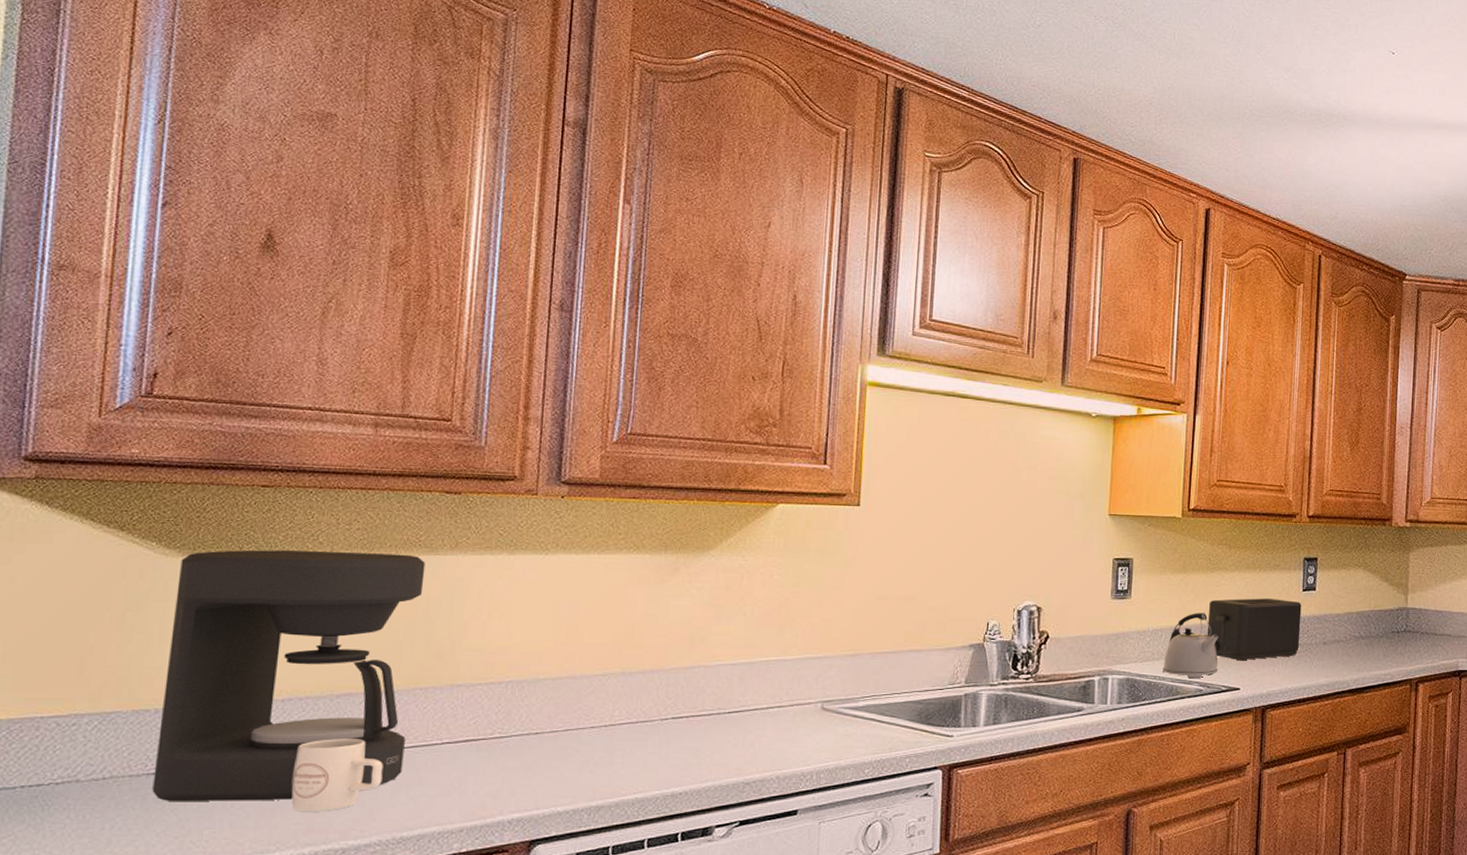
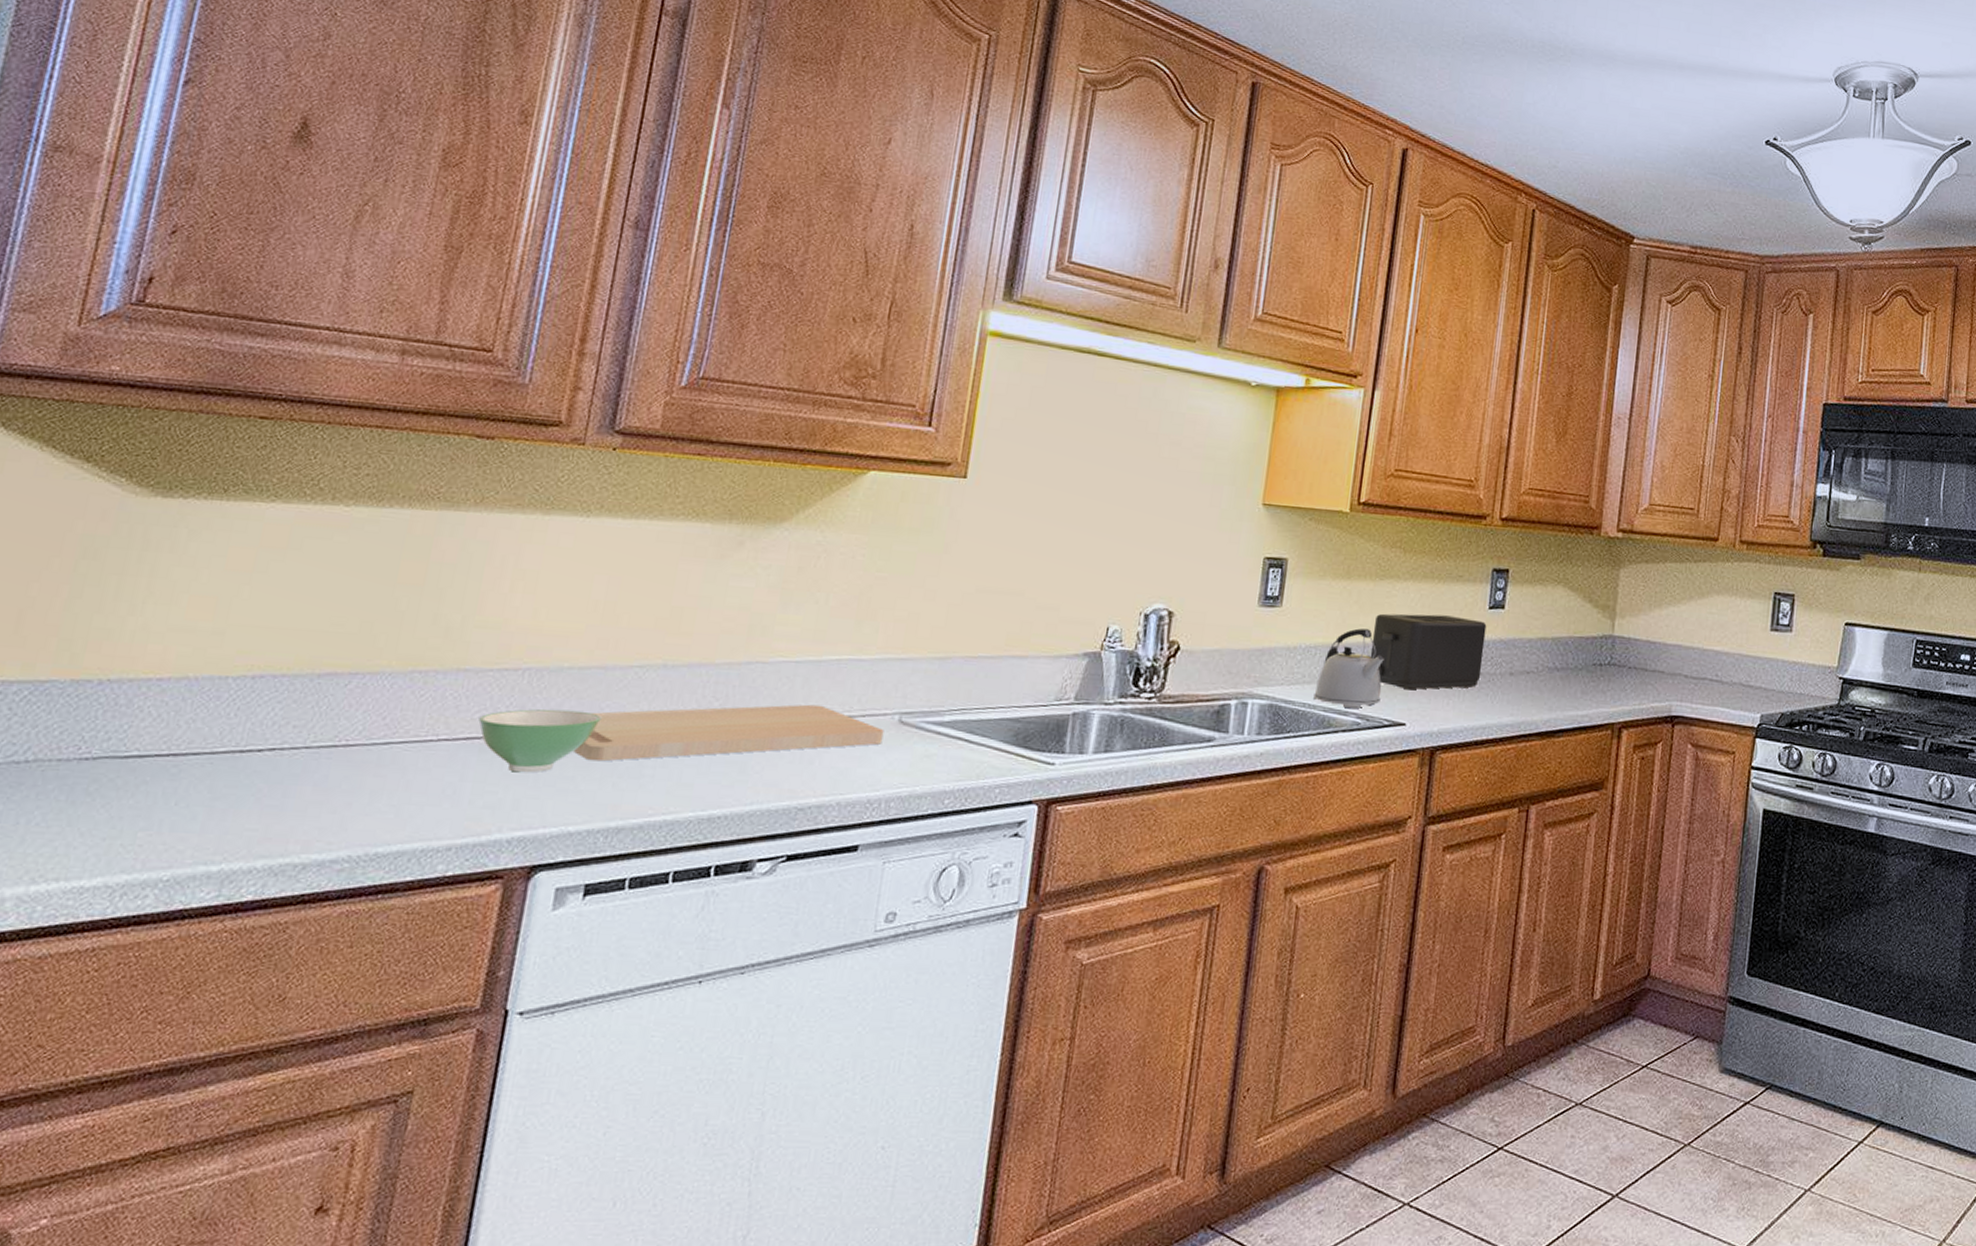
coffee maker: present [152,549,426,801] -> none [82,492,443,800]
mug: present [291,739,384,812] -> none [248,727,365,817]
bowl: none [474,713,575,766] -> present [478,709,602,773]
cutting board: none [555,698,810,754] -> present [573,704,884,762]

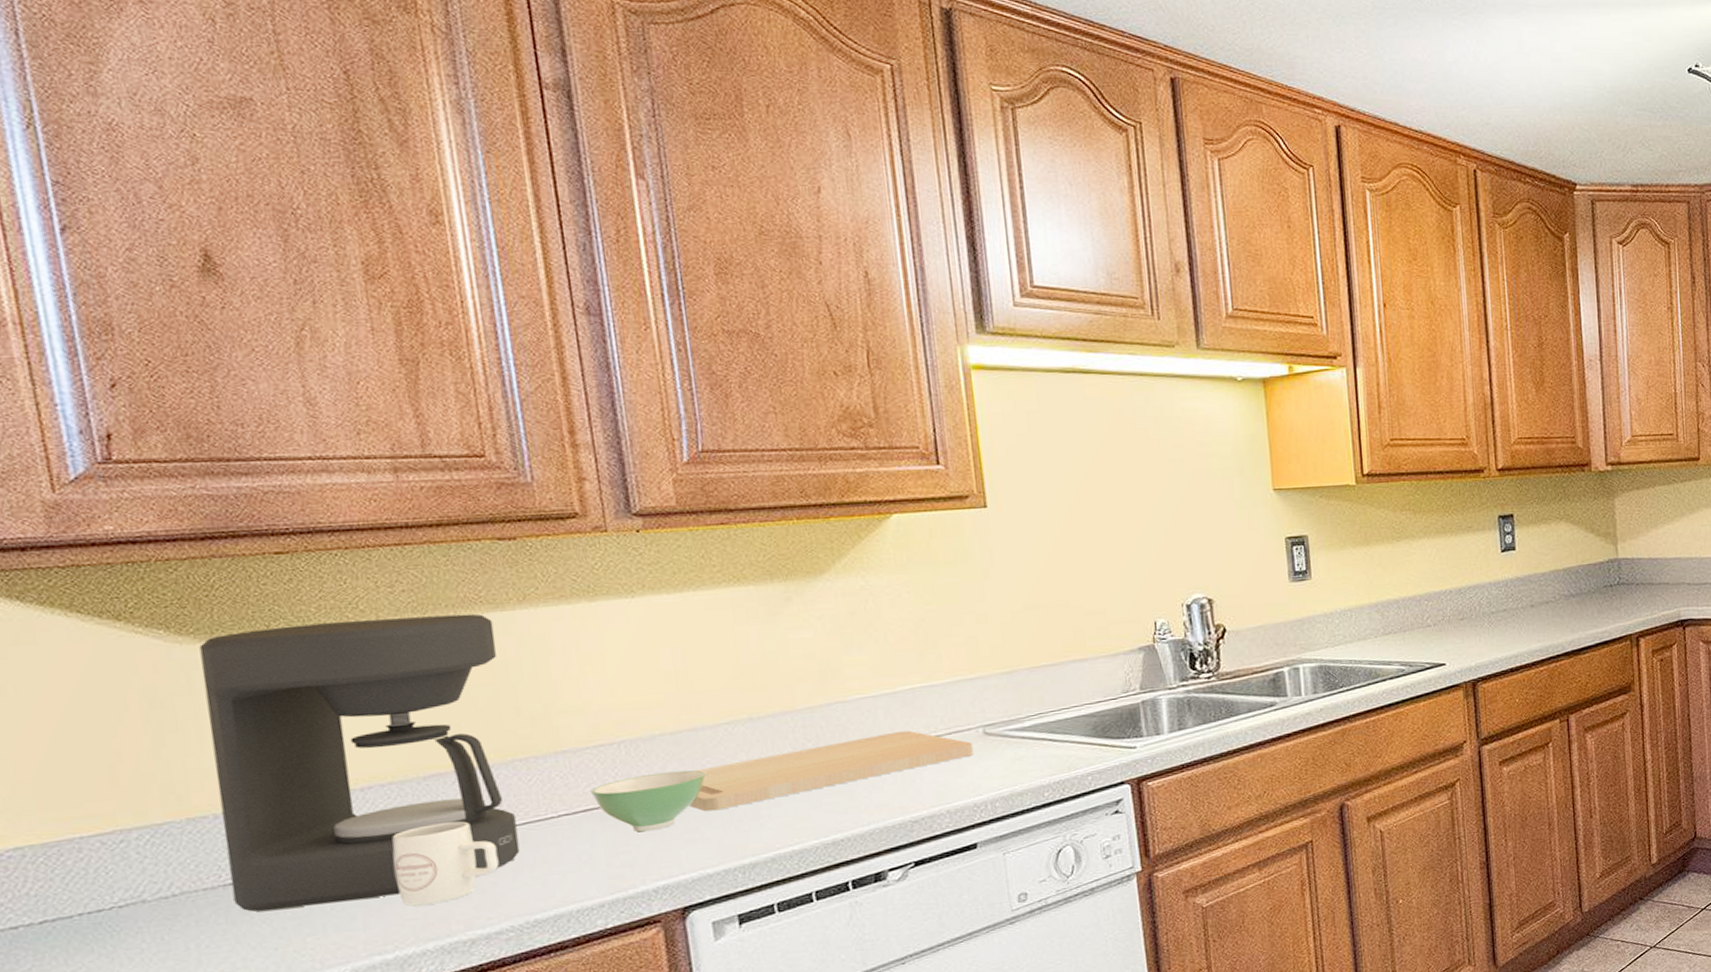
coffee maker: none [82,492,443,800] -> present [199,613,520,912]
mug: none [248,727,365,817] -> present [391,821,499,907]
kettle: present [1313,628,1384,708] -> none [1357,587,1419,658]
toaster: present [1370,613,1487,691] -> none [1399,563,1505,634]

